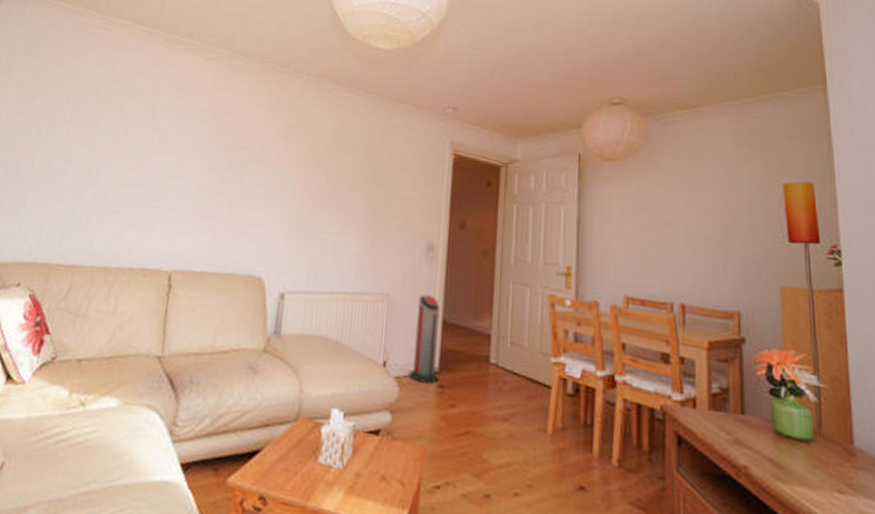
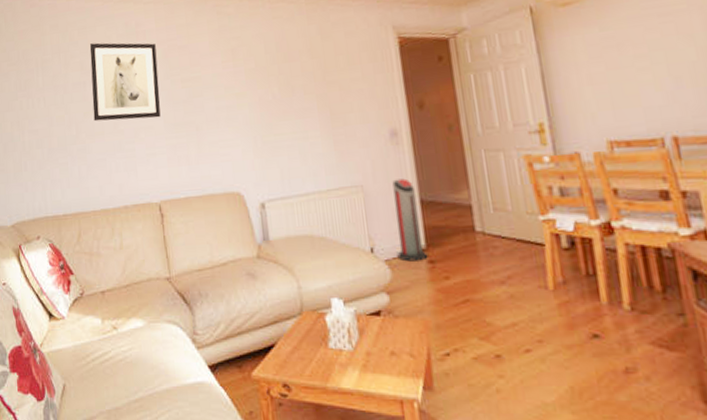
wall art: none [119,86,208,181] -> present [89,42,161,122]

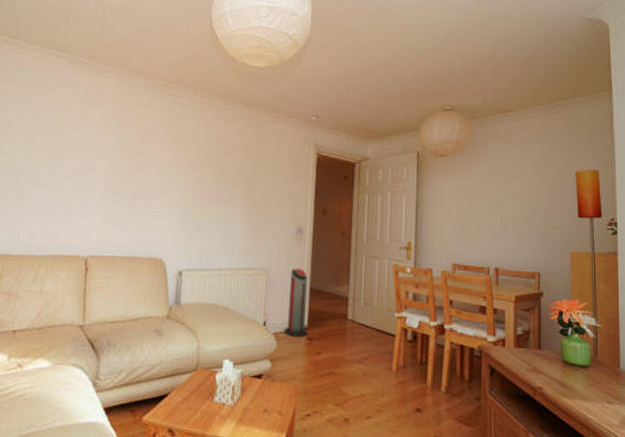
wall art: present [89,42,161,122] -> none [37,102,111,181]

